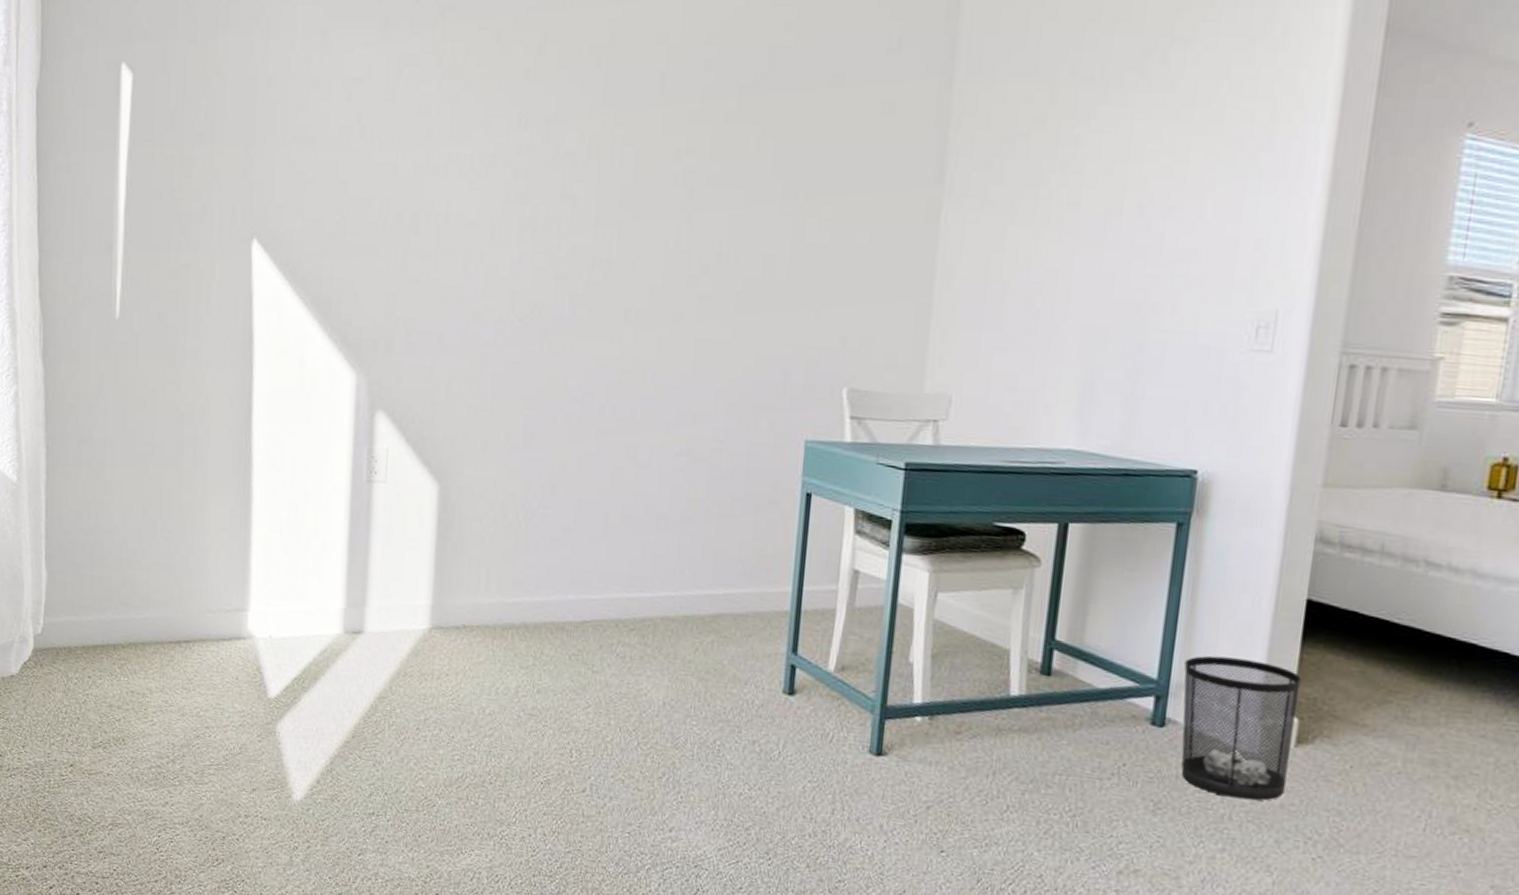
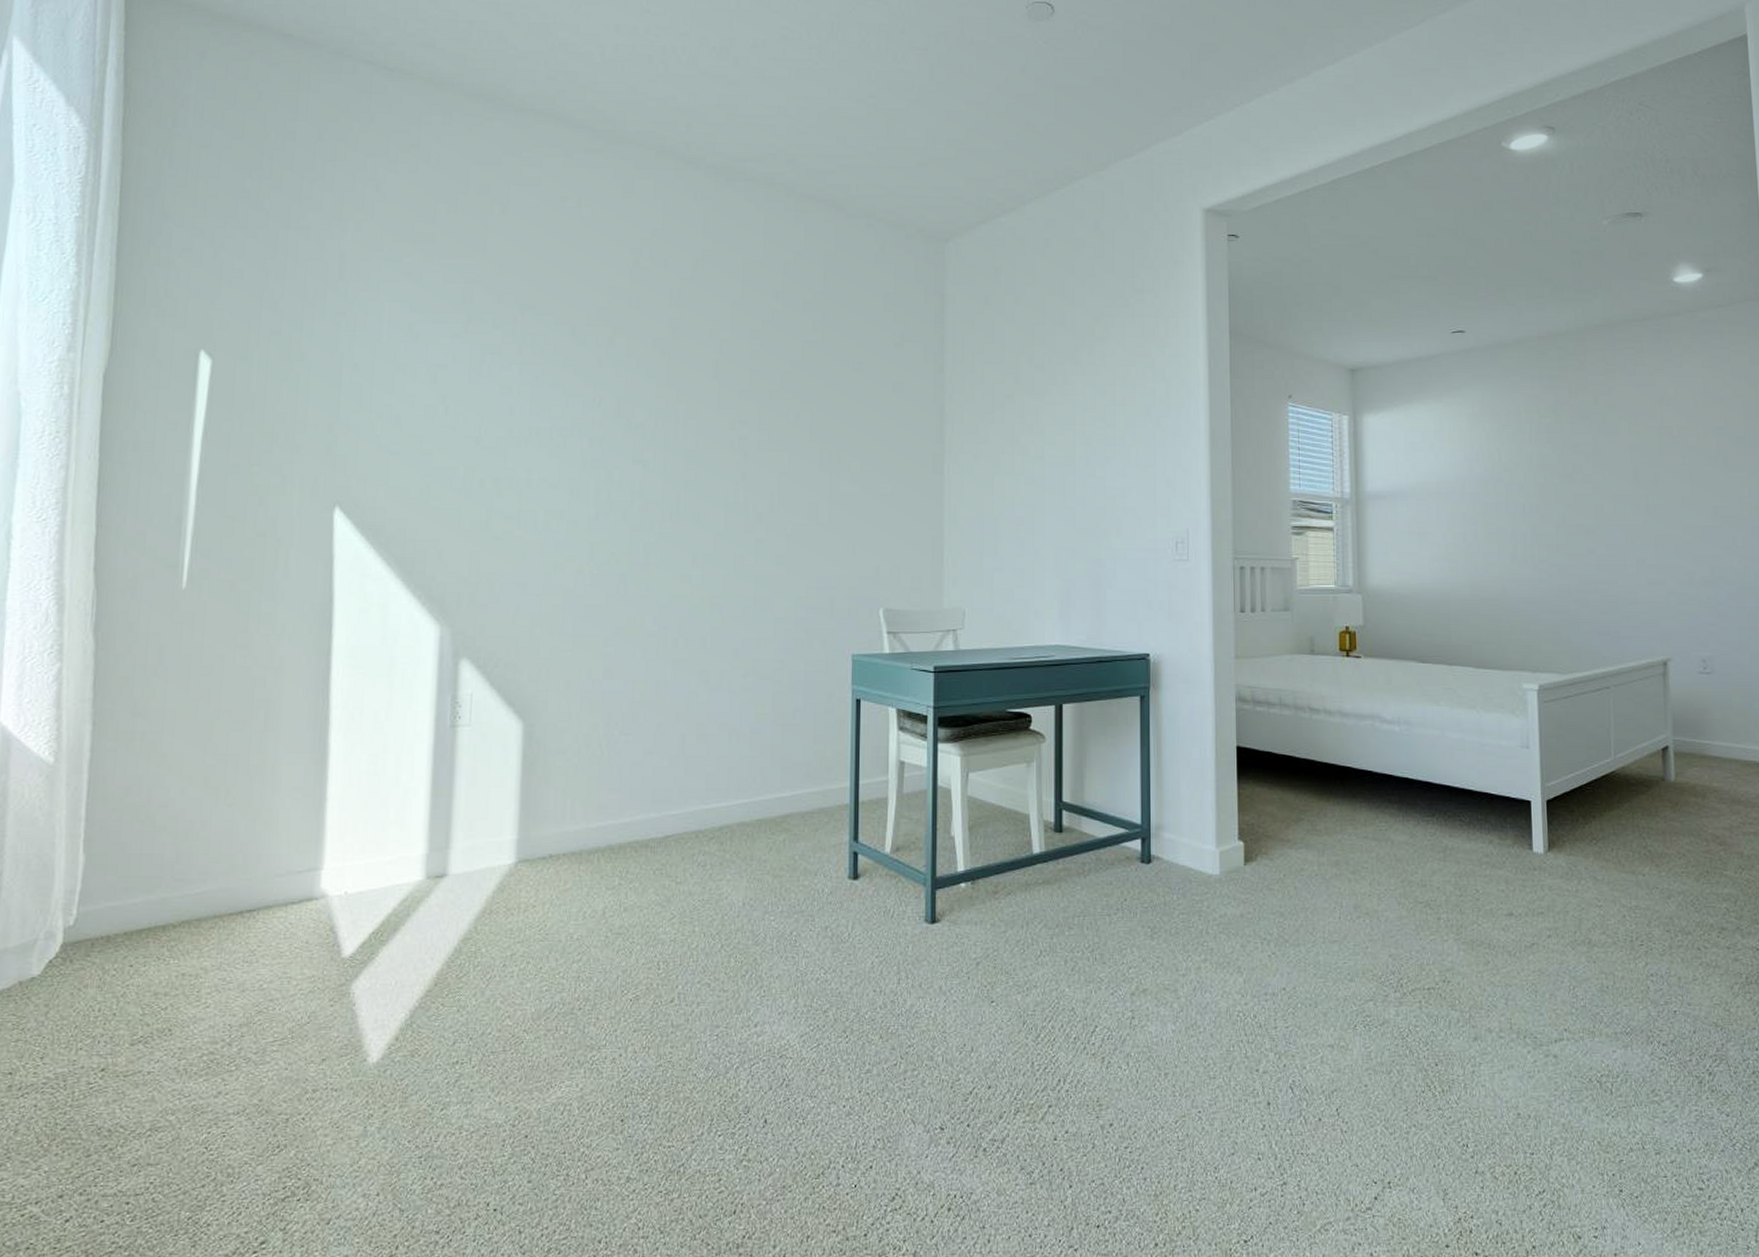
waste bin: present [1181,655,1302,801] -> none [1158,799,1243,915]

